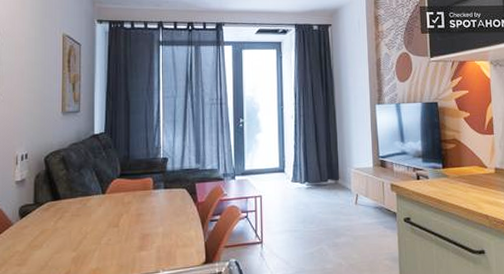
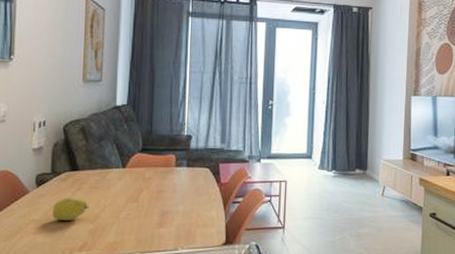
fruit: none [36,226,71,250] -> present [52,197,89,220]

